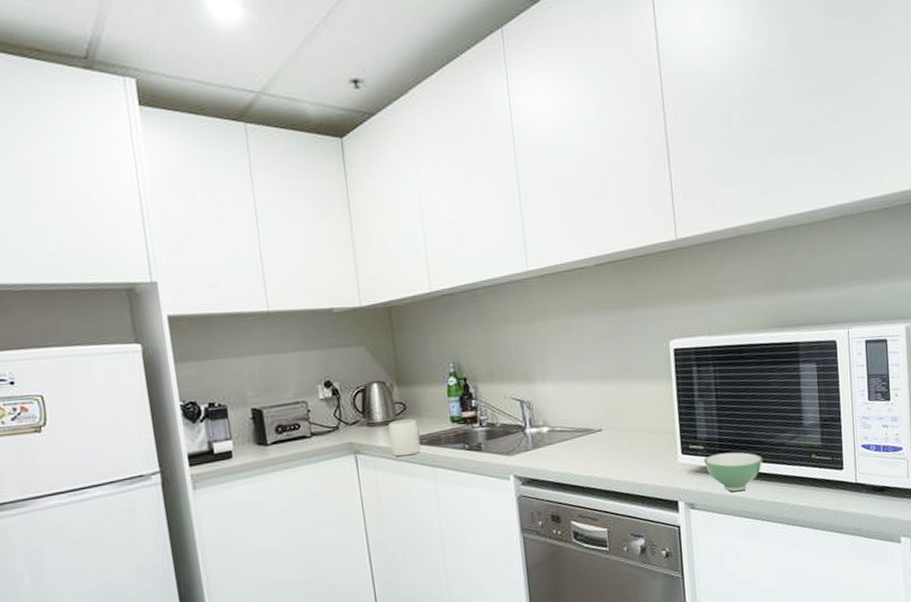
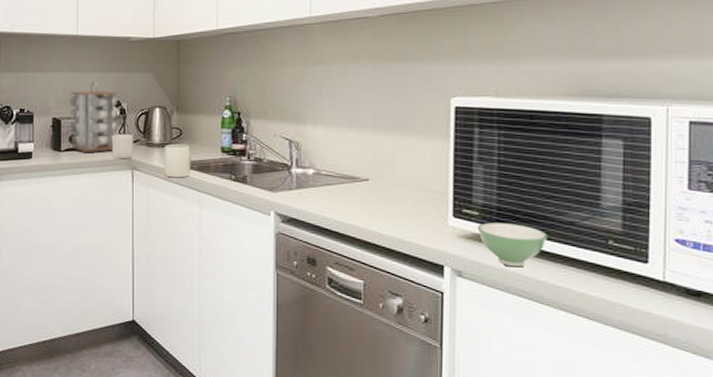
spice rack: none [269,361,332,443] -> present [69,81,118,152]
mug: none [325,416,355,445] -> present [111,134,134,159]

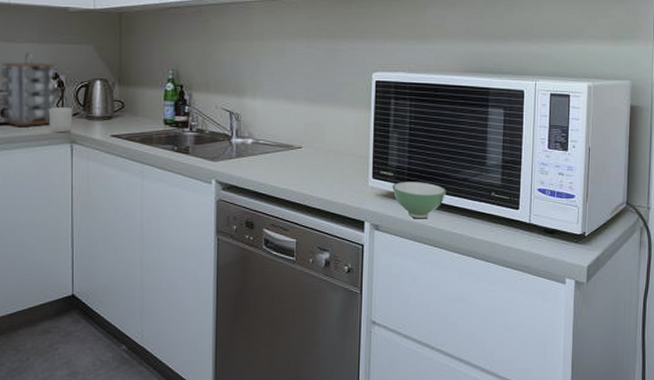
mug: present [163,143,191,178] -> none [105,116,133,151]

